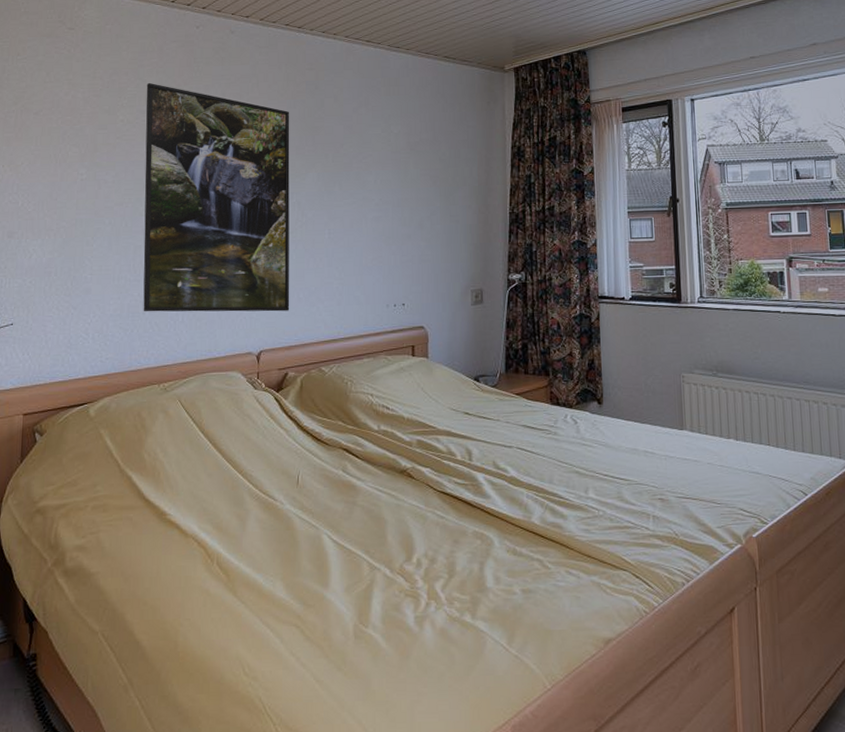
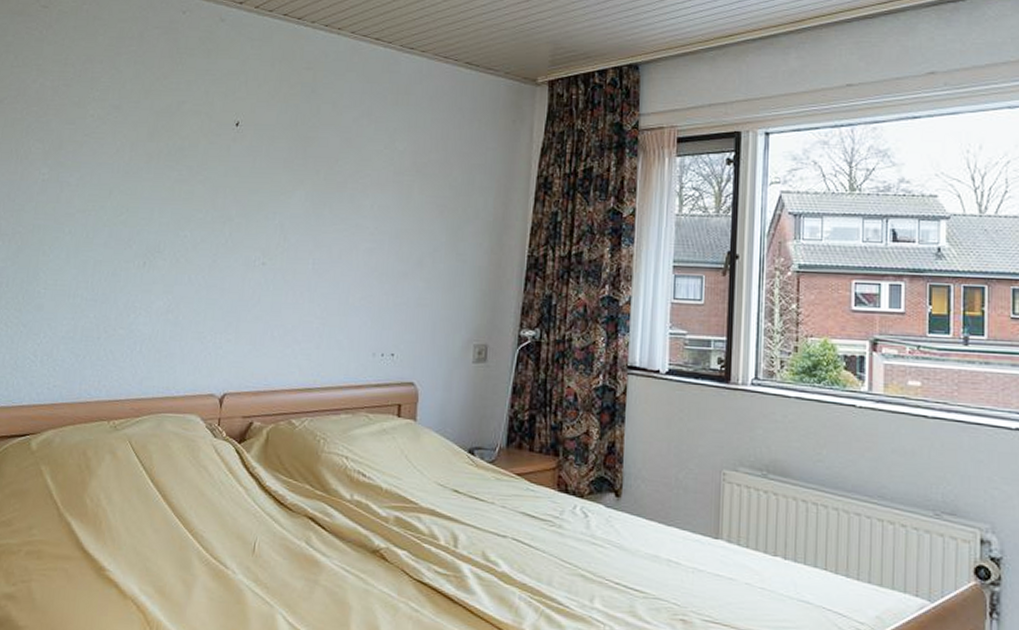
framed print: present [143,82,290,312] -> none [98,73,280,351]

